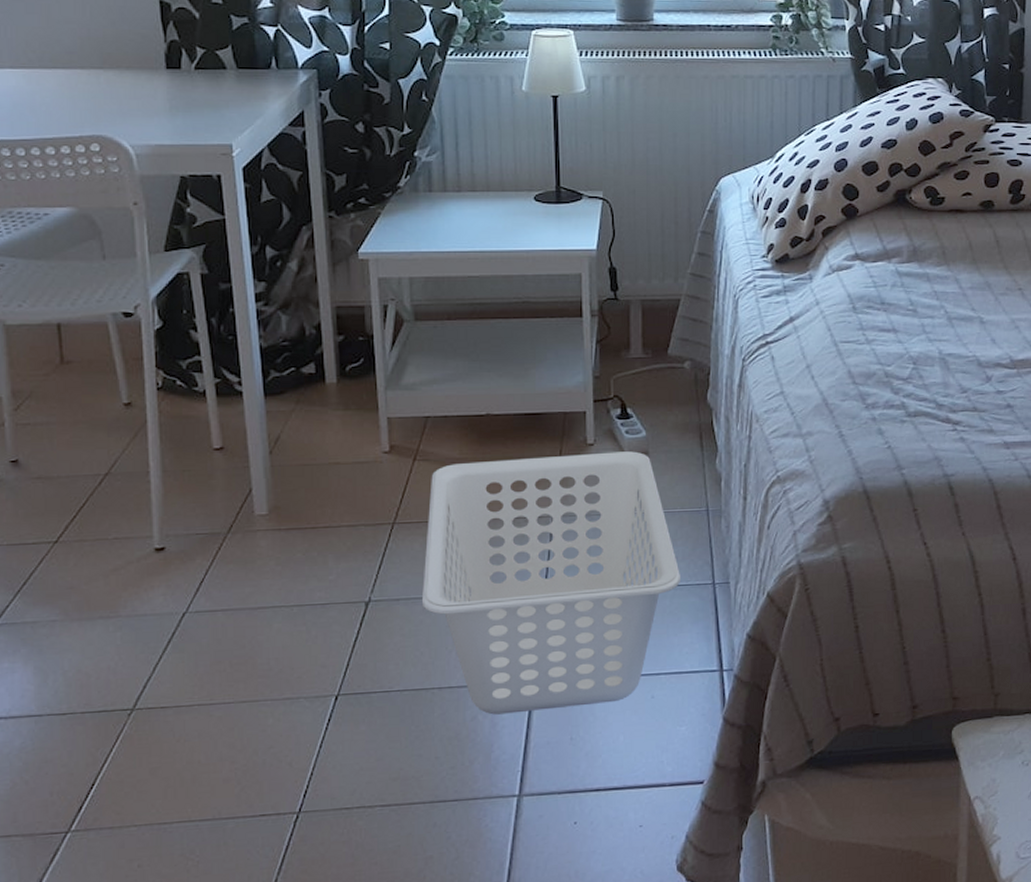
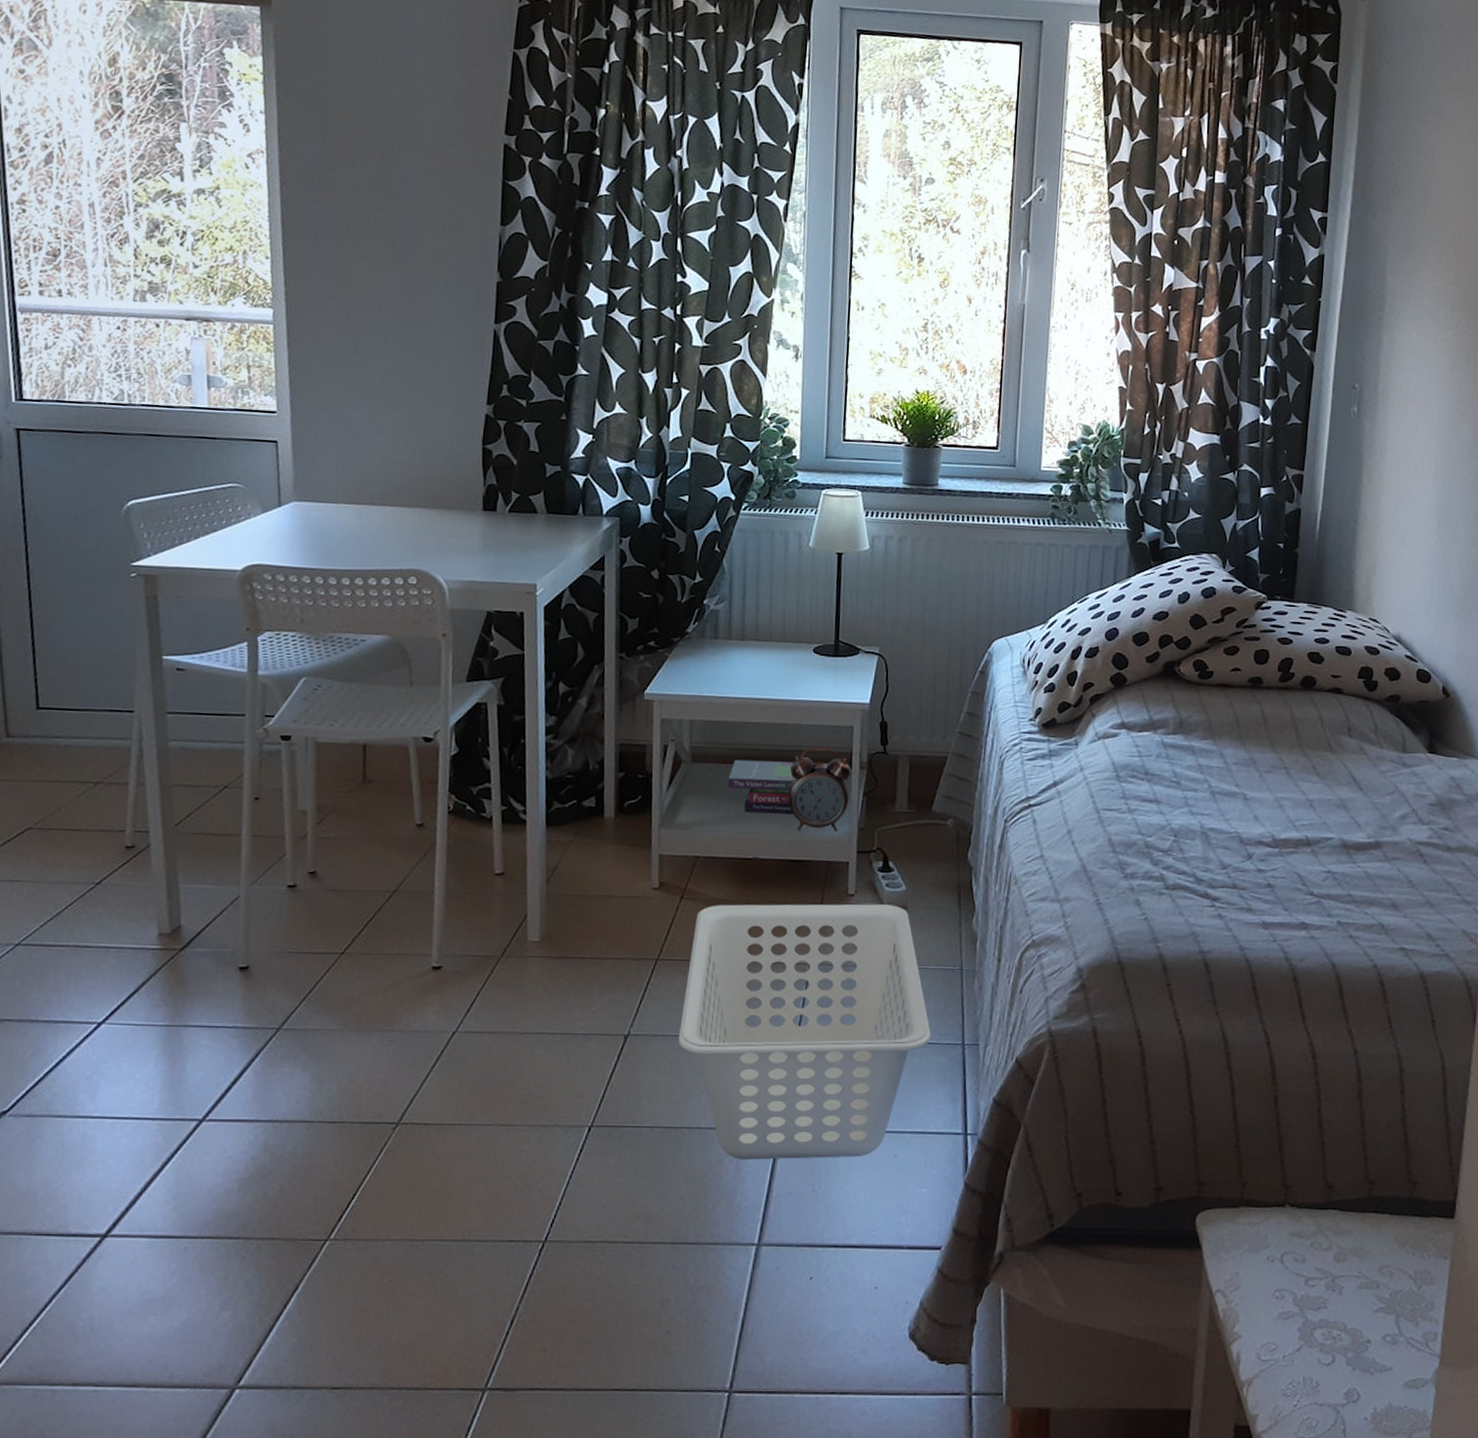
books: none [453,312,558,368] -> present [727,759,829,815]
alarm clock: none [517,297,582,384] -> present [787,747,851,831]

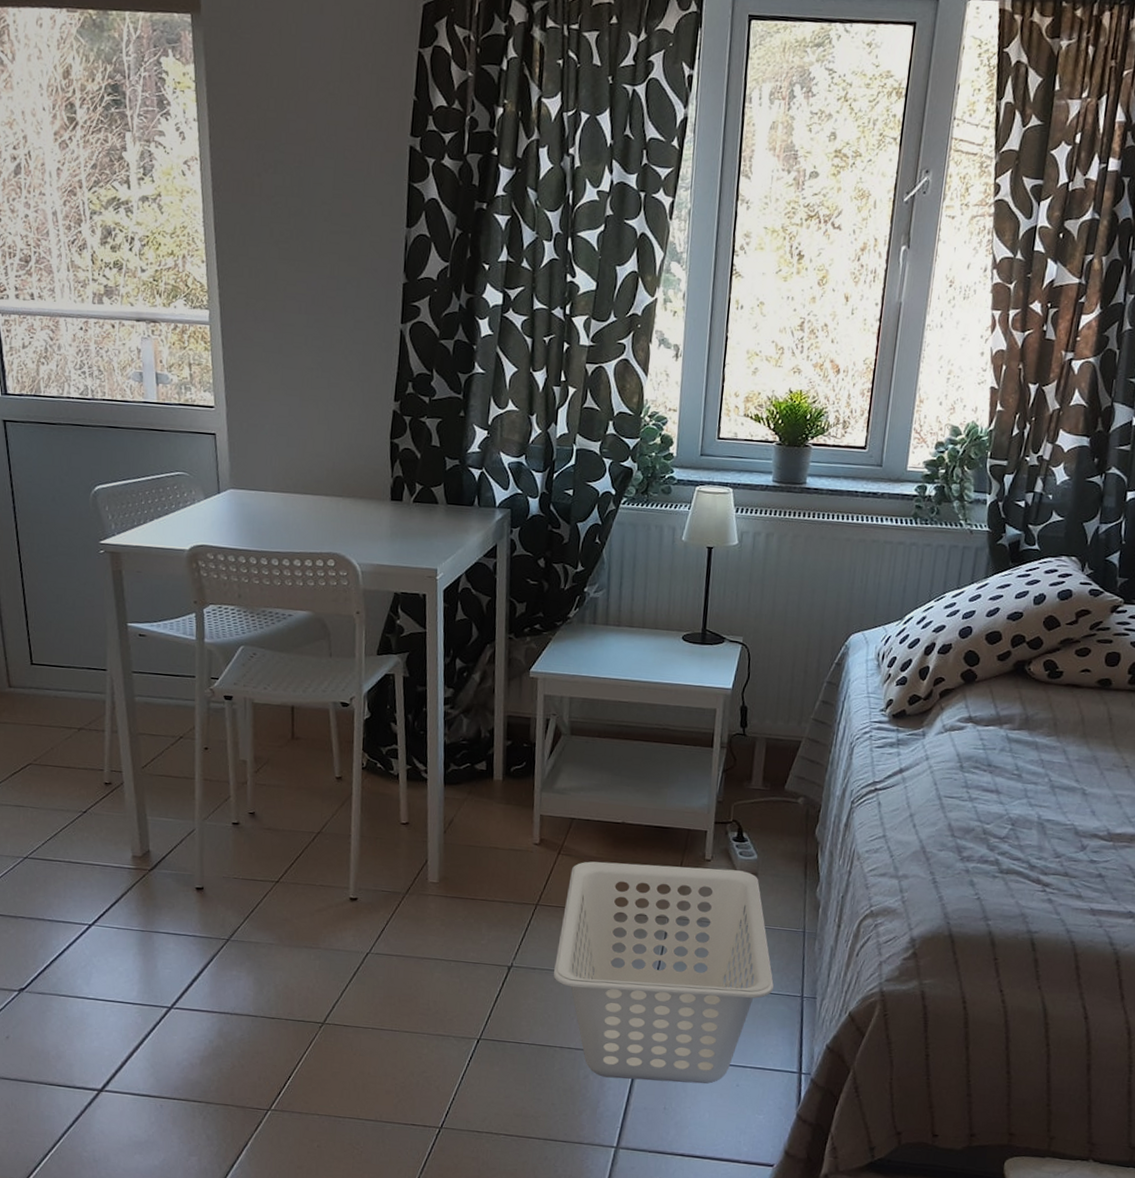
books: present [727,759,829,815] -> none [601,734,692,786]
alarm clock: present [787,747,851,831] -> none [654,726,712,803]

